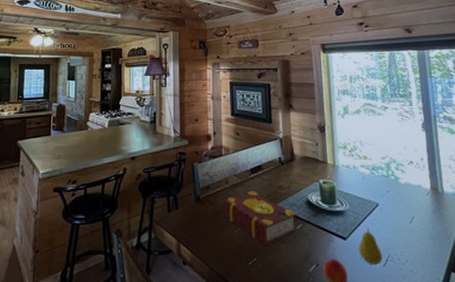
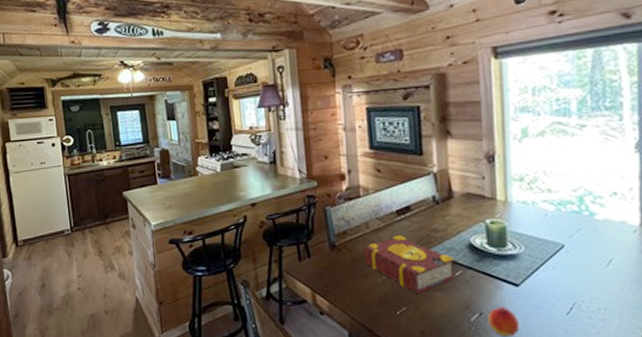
fruit: present [358,228,383,266] -> none [534,273,566,314]

